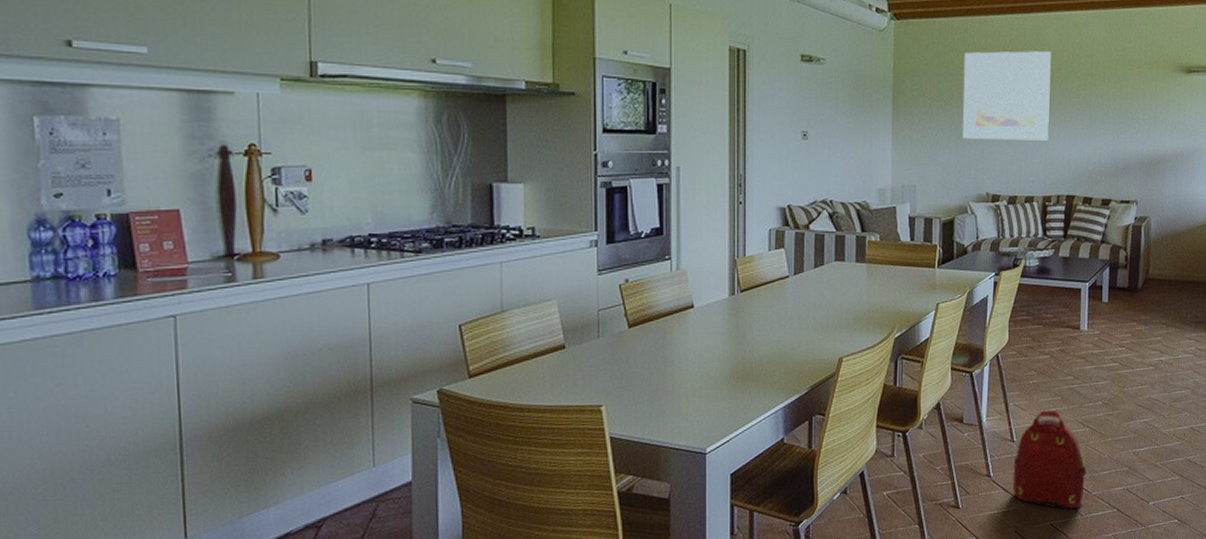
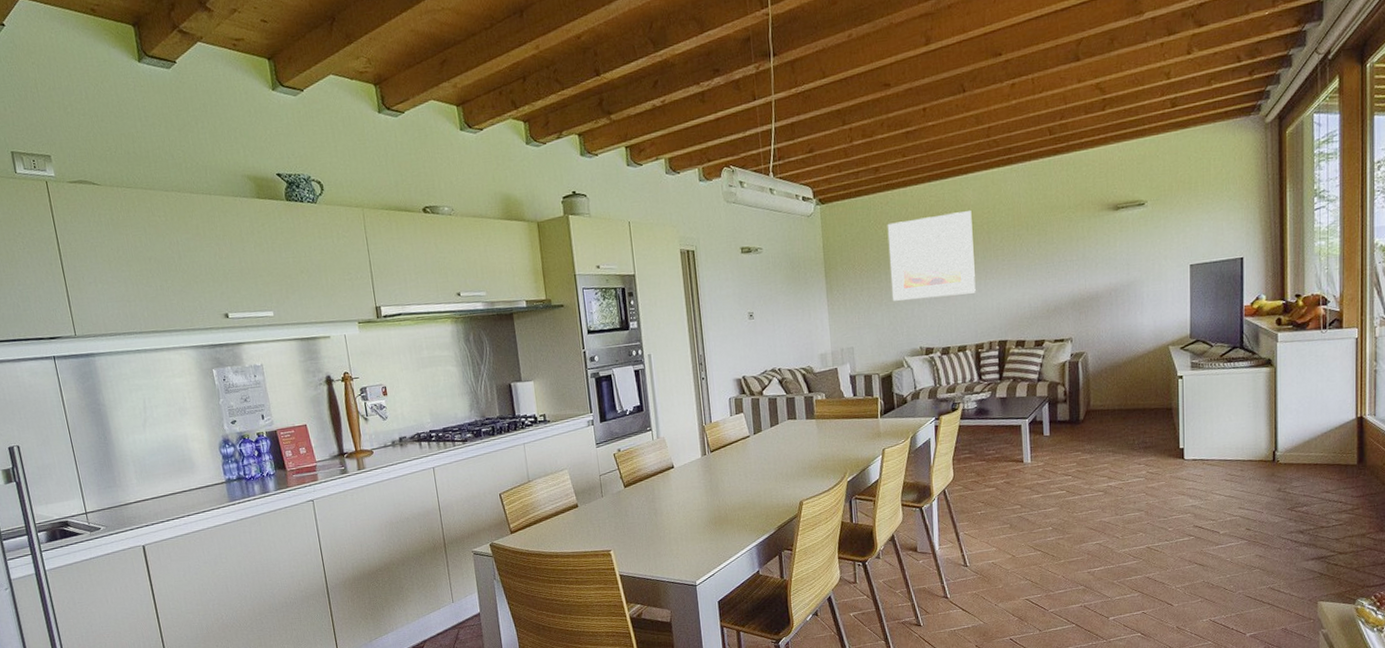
backpack: present [1012,410,1088,511] -> none [968,536,1043,627]

